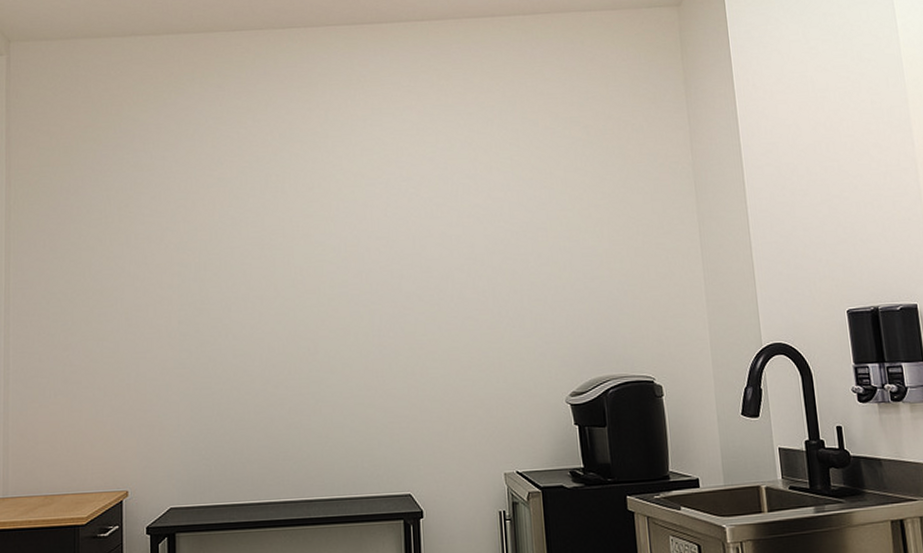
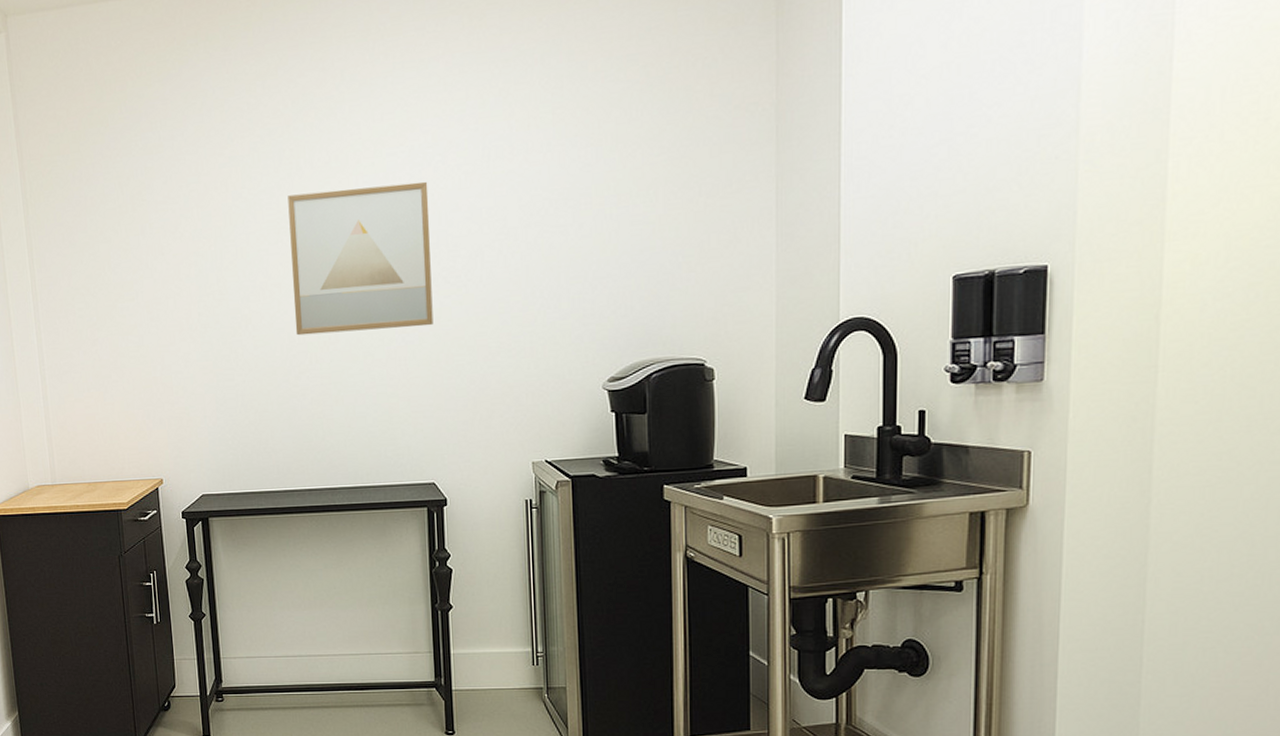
wall art: none [272,210,409,346] -> present [288,181,433,336]

